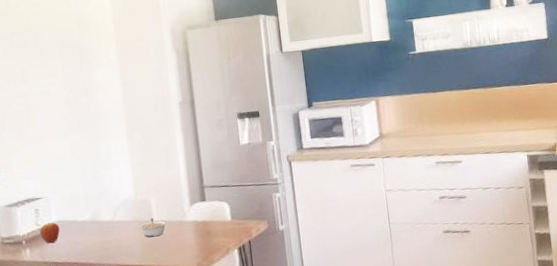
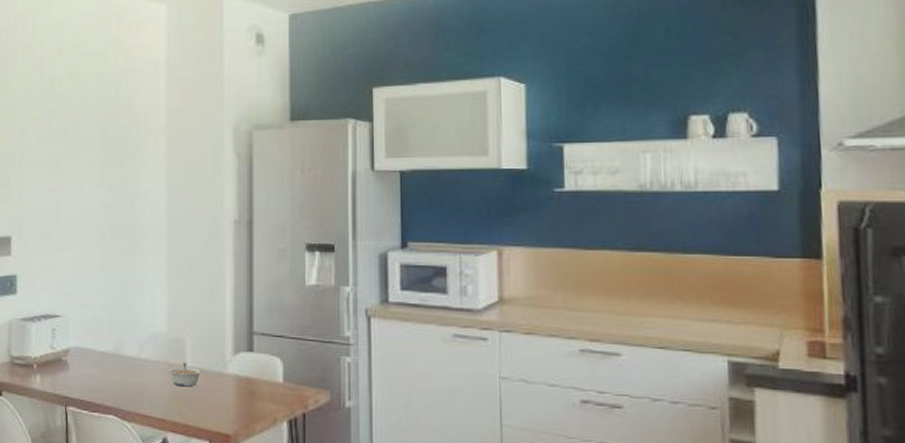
fruit: present [40,222,60,243] -> none [54,346,76,372]

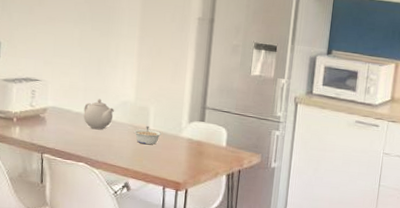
teapot: none [110,332,145,372] -> present [83,98,115,130]

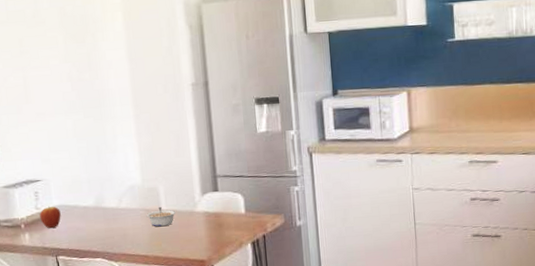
fruit: none [33,106,53,127] -> present [40,206,61,228]
teapot: present [83,98,115,130] -> none [91,188,123,221]

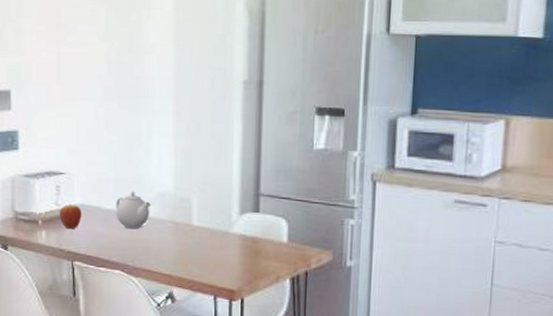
teapot: none [91,188,123,221] -> present [116,191,152,229]
legume: present [146,206,176,227] -> none [175,221,208,245]

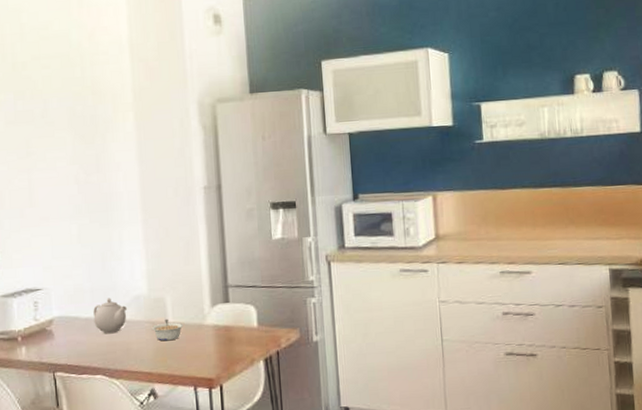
fruit: present [59,203,82,229] -> none [38,317,61,341]
legume: none [175,221,208,245] -> present [151,318,184,341]

